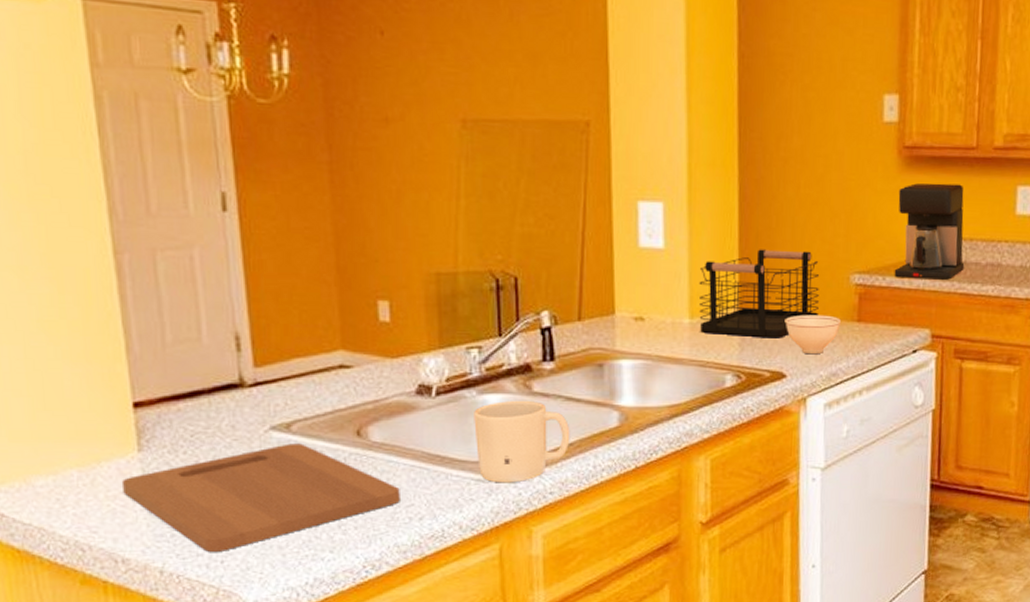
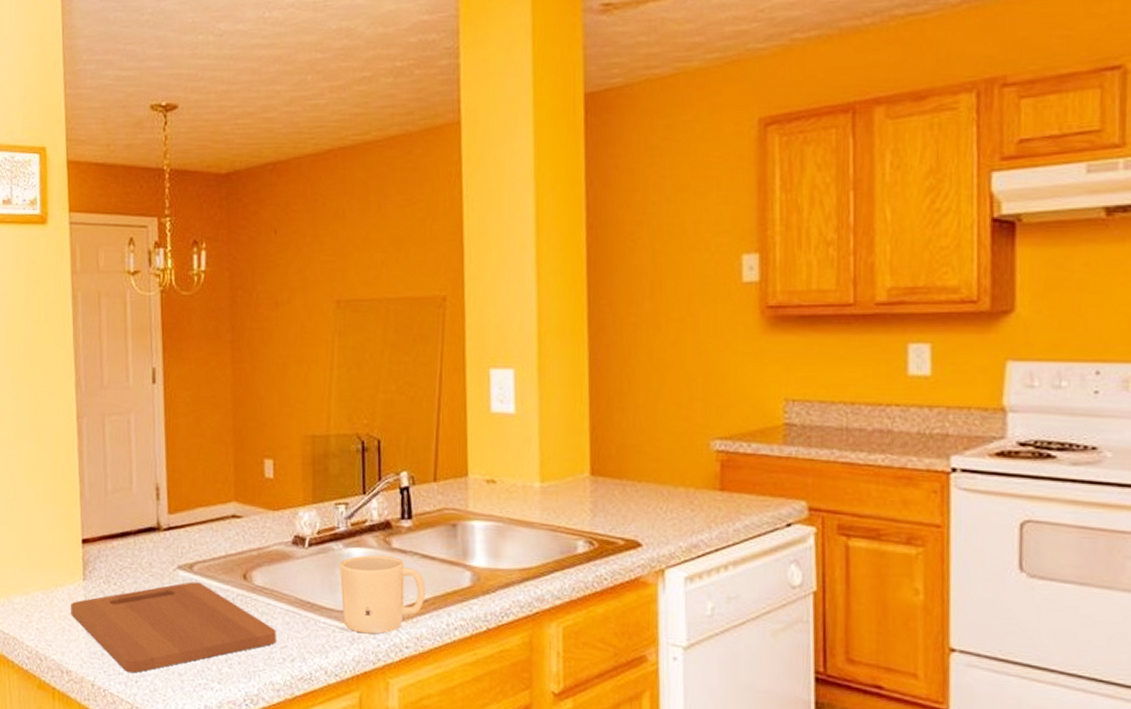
dish rack: present [699,249,820,339] -> none [549,414,676,506]
bowl: present [784,314,841,355] -> none [639,481,701,524]
coffee maker: present [894,183,965,281] -> none [760,343,846,449]

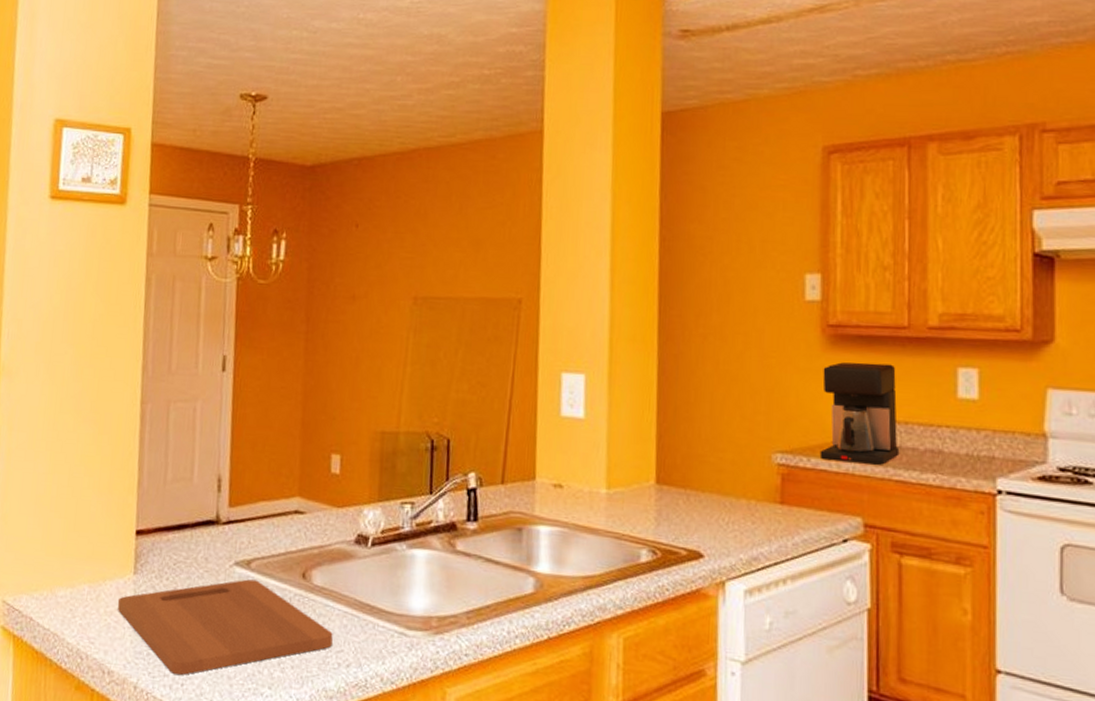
mug: present [340,554,426,634] -> none [401,557,488,640]
coffee maker: none [760,343,846,449] -> present [819,362,900,466]

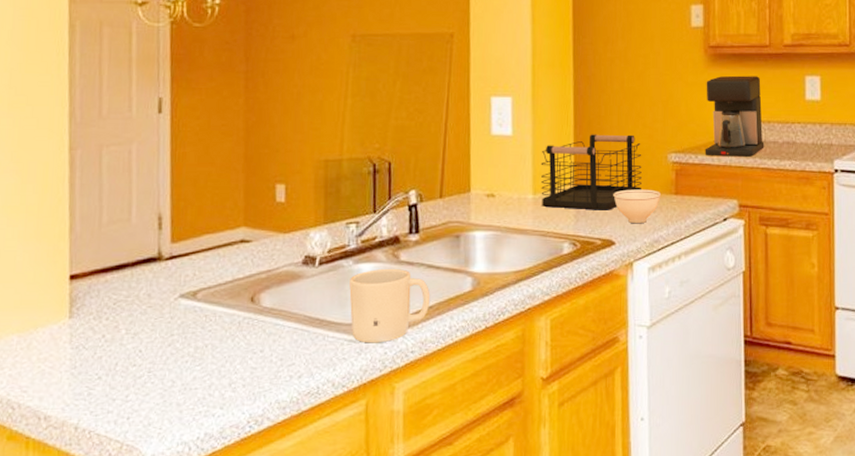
cutting board: present [117,579,333,675] -> none [52,309,284,409]
mug: none [401,557,488,640] -> present [349,268,431,343]
dish rack: none [616,423,740,516] -> present [540,134,642,210]
bowl: none [702,492,762,536] -> present [613,189,661,224]

